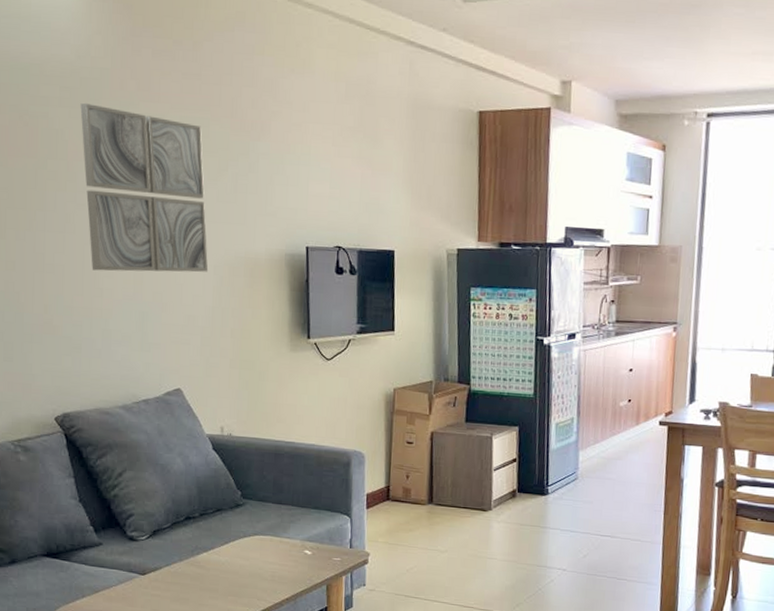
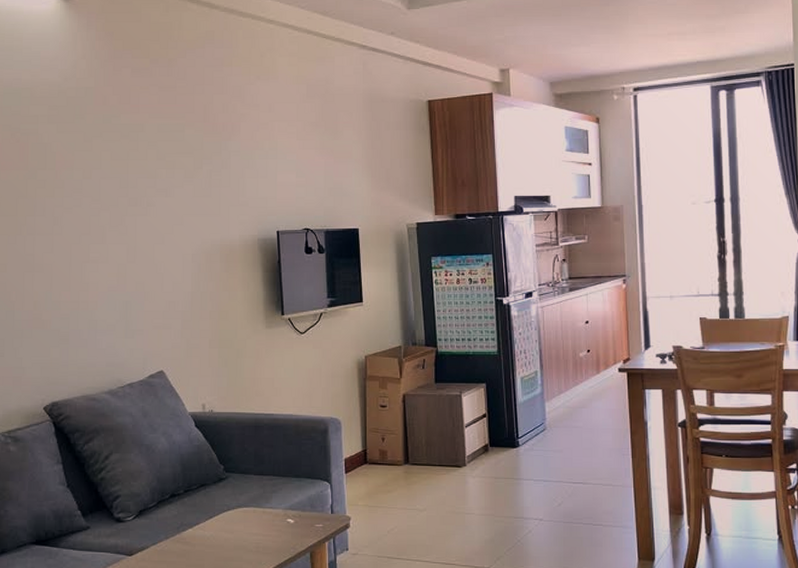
wall art: present [80,102,209,273] -> none [67,118,187,267]

